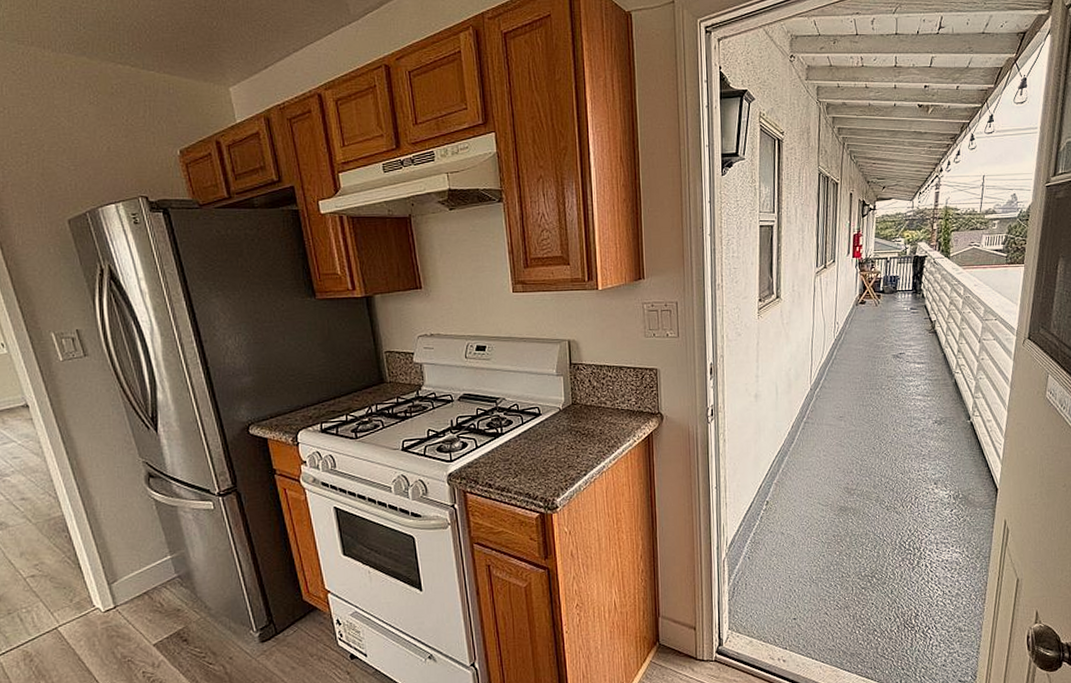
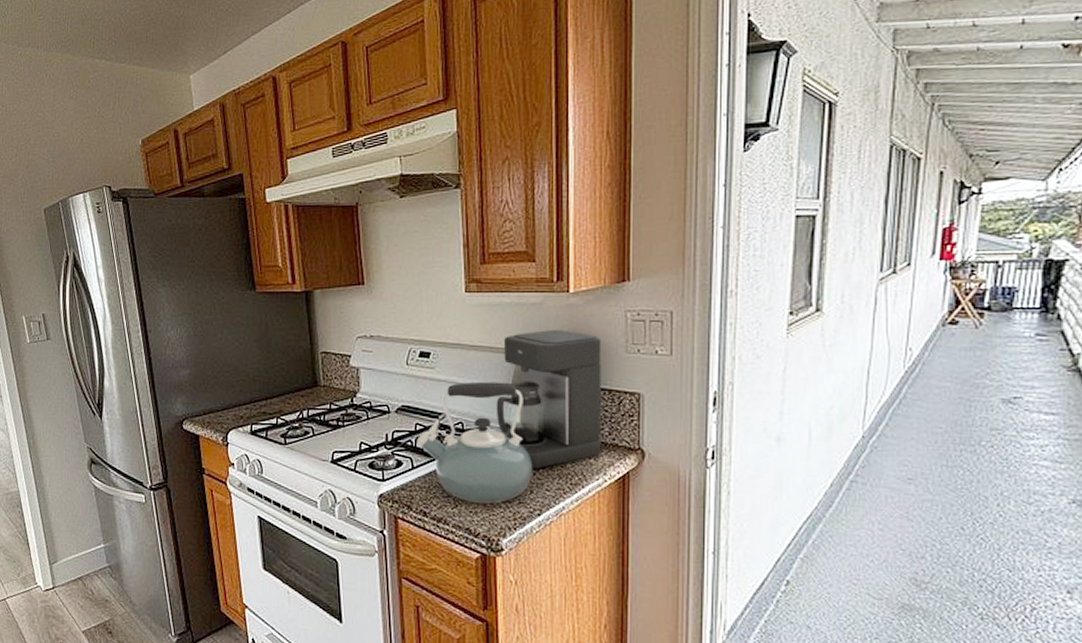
kettle: none [478,367,578,472] -> present [416,381,533,505]
coffee maker: none [544,321,631,438] -> present [496,330,602,469]

